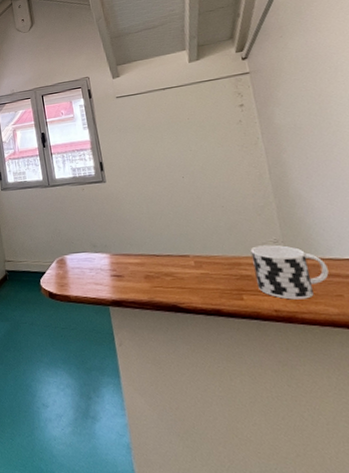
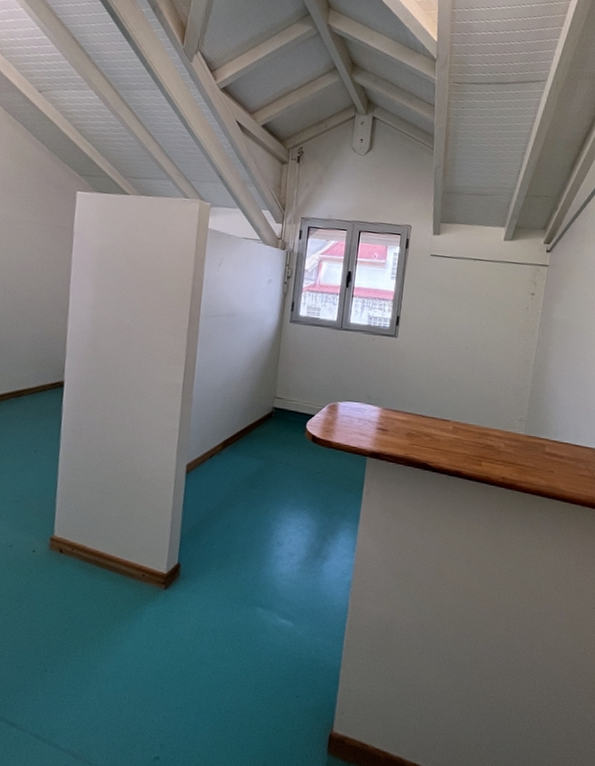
cup: present [250,244,329,300] -> none [496,421,551,471]

